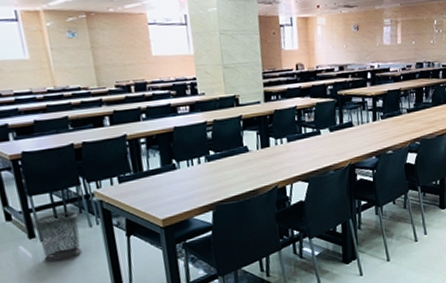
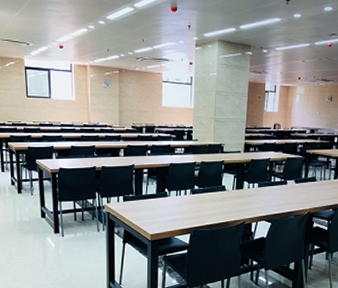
waste bin: present [33,211,82,263] -> none [59,217,90,254]

